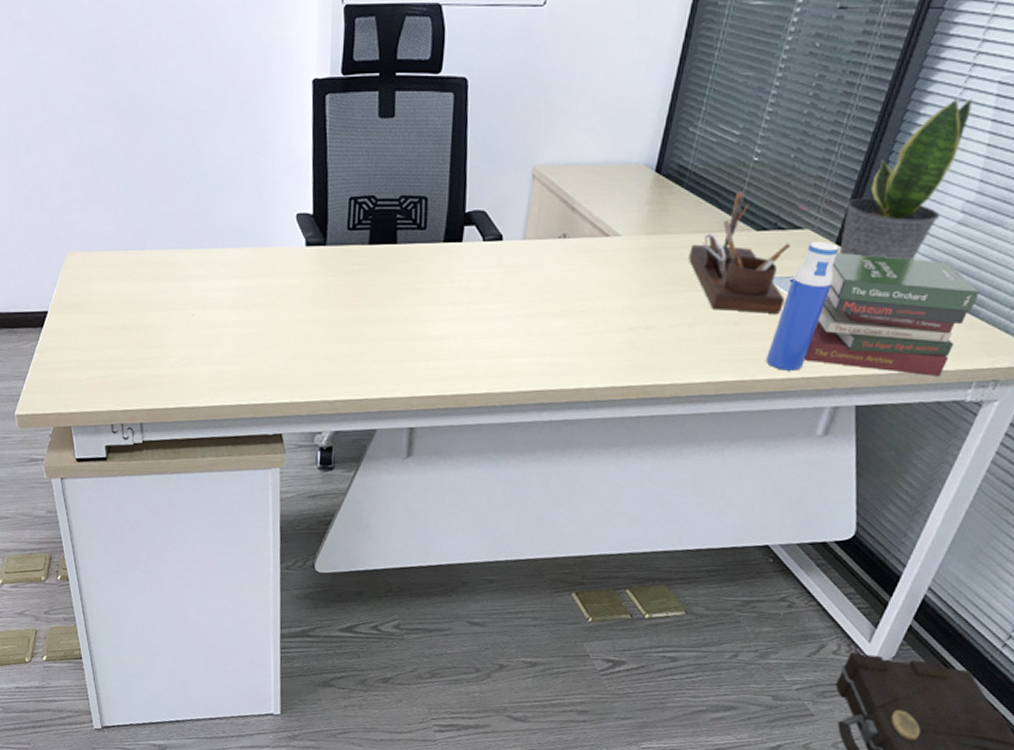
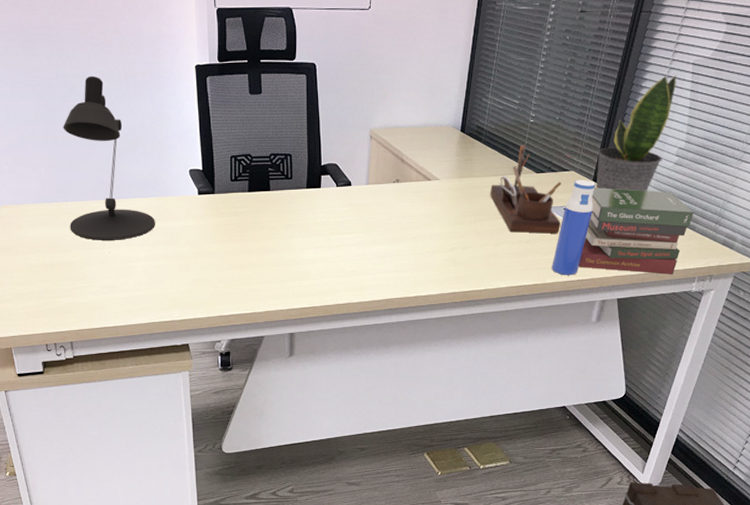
desk lamp: none [146,91,251,300] -> present [63,75,155,240]

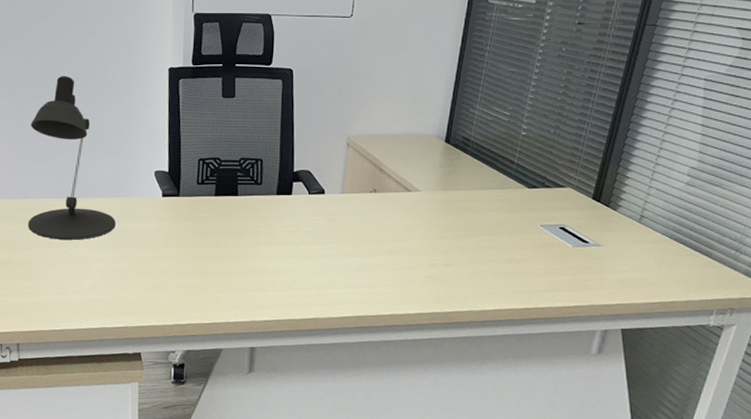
desk organizer: present [490,145,561,234] -> none [476,158,557,254]
water bottle: present [552,180,595,275] -> none [545,197,595,300]
books: present [579,187,693,274] -> none [576,206,709,305]
potted plant: present [596,75,676,192] -> none [596,90,686,213]

